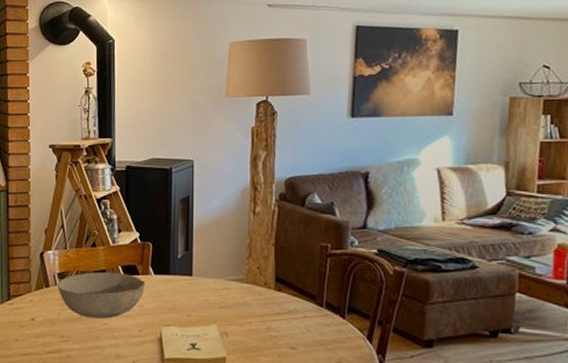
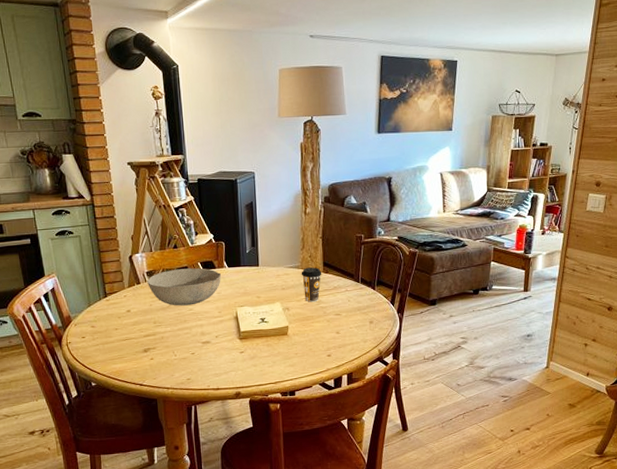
coffee cup: none [245,282,273,328] -> present [301,267,322,302]

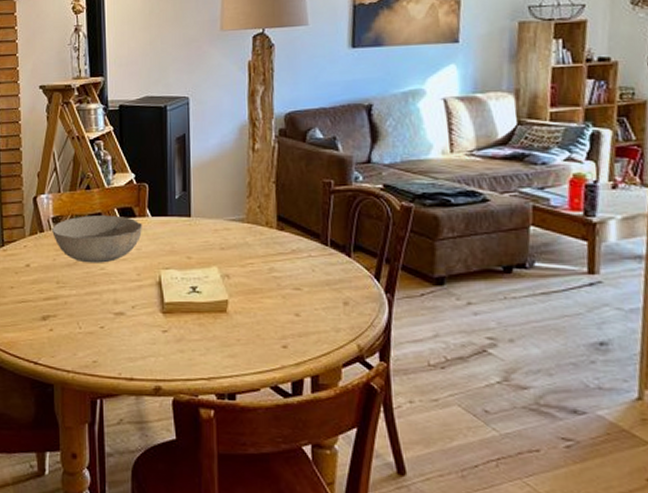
coffee cup: present [301,267,322,302] -> none [246,222,276,269]

